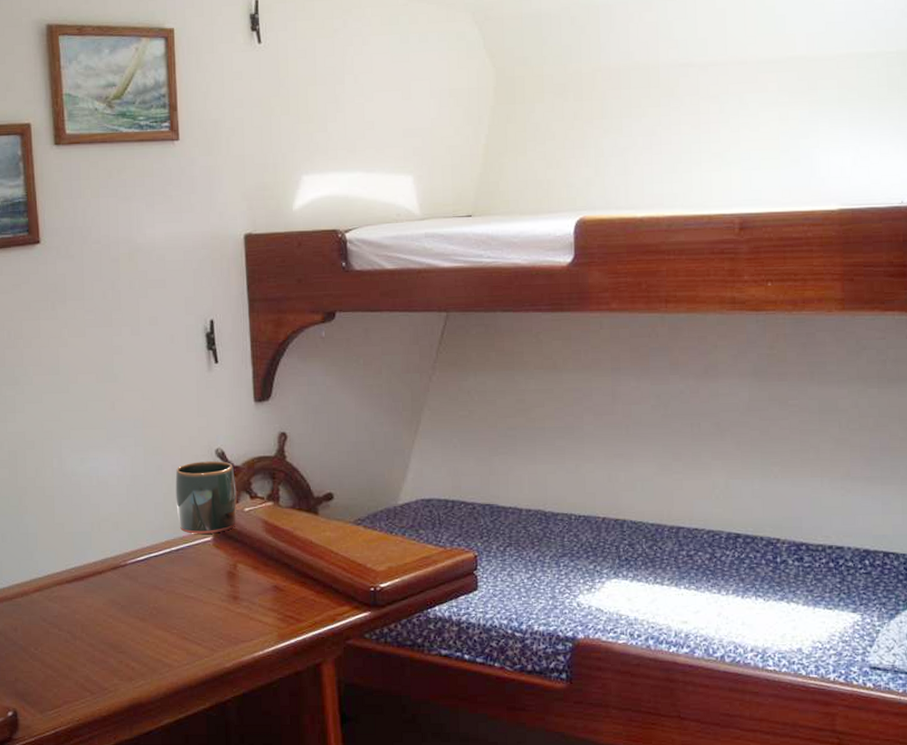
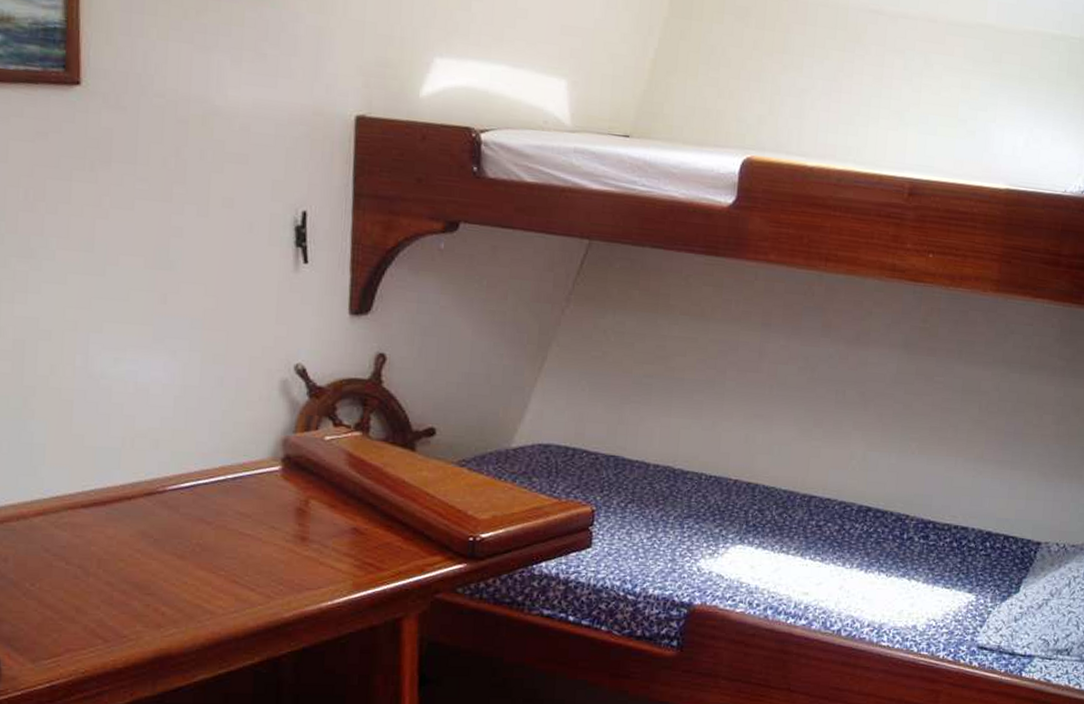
mug: present [175,461,237,535] -> none [237,377,317,463]

